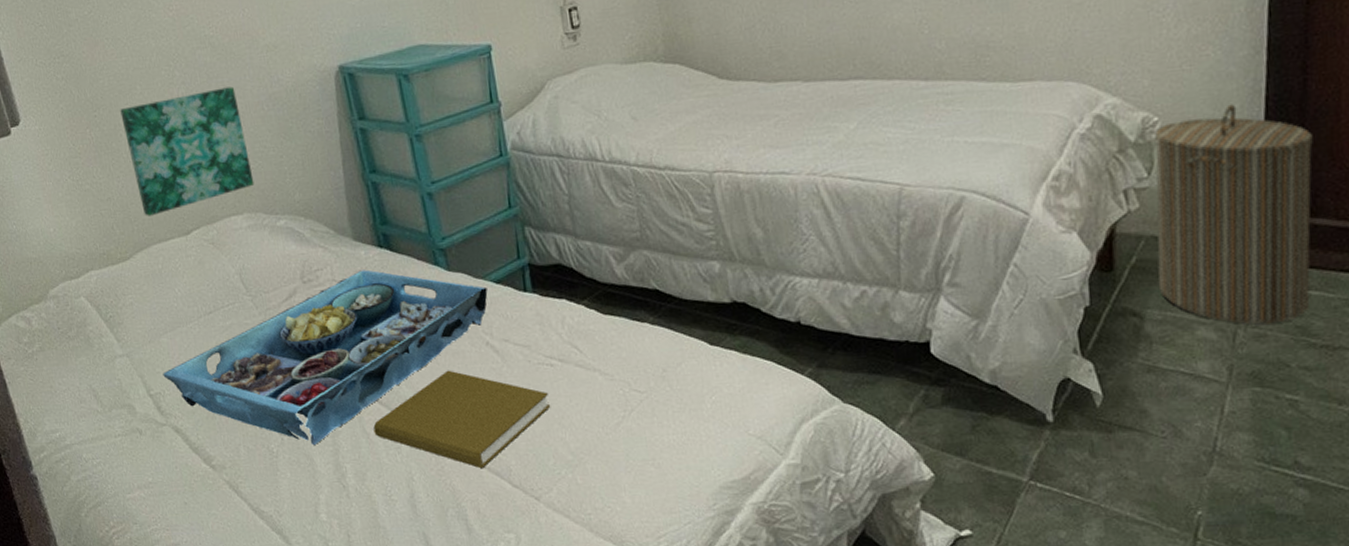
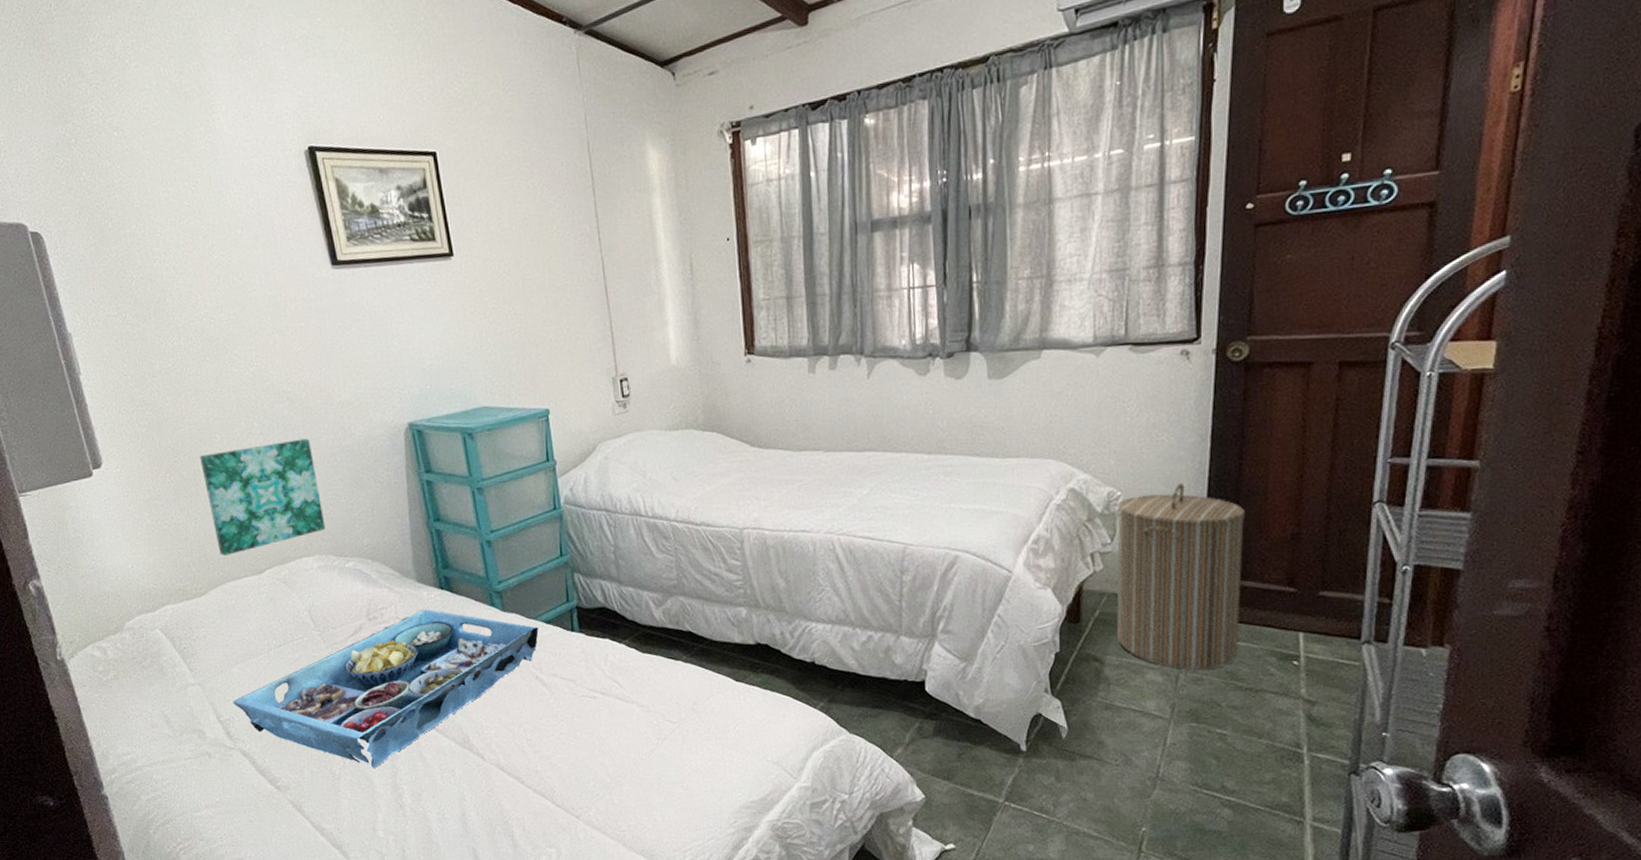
book: present [373,370,551,469] -> none [430,701,593,790]

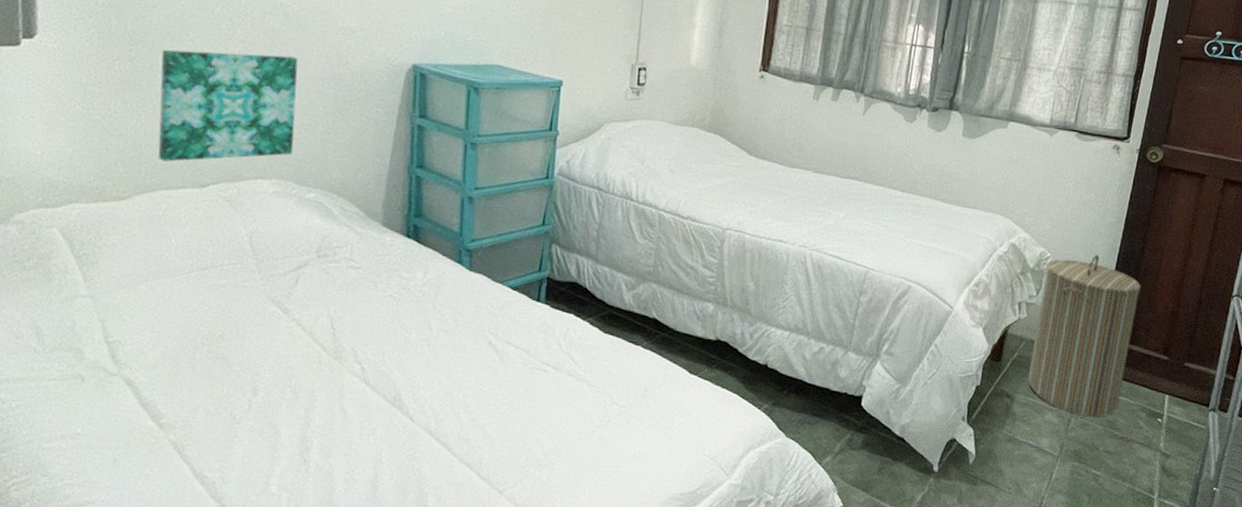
serving tray: present [233,609,539,769] -> none [129,255,503,417]

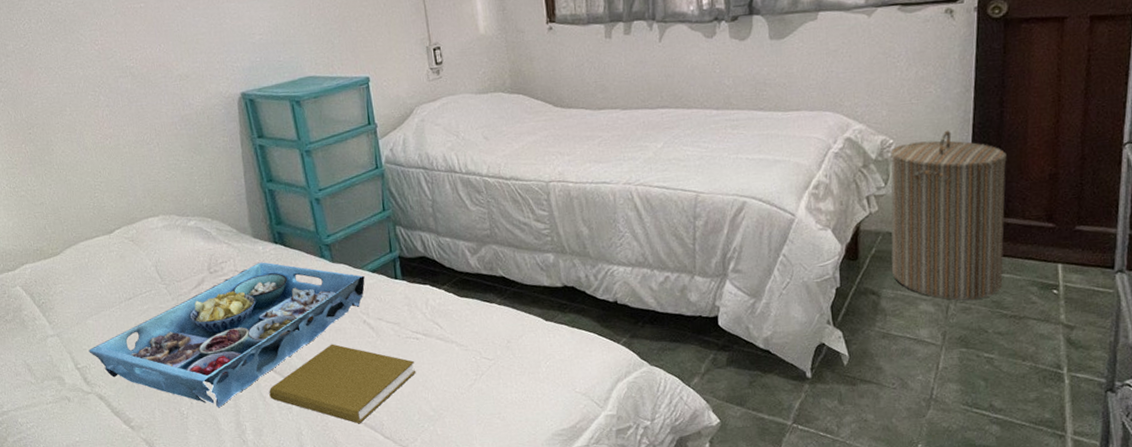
serving tray: none [129,255,503,417] -> present [88,262,365,408]
wall art: present [158,50,299,162] -> none [52,109,169,218]
book: none [352,361,536,459] -> present [269,344,417,424]

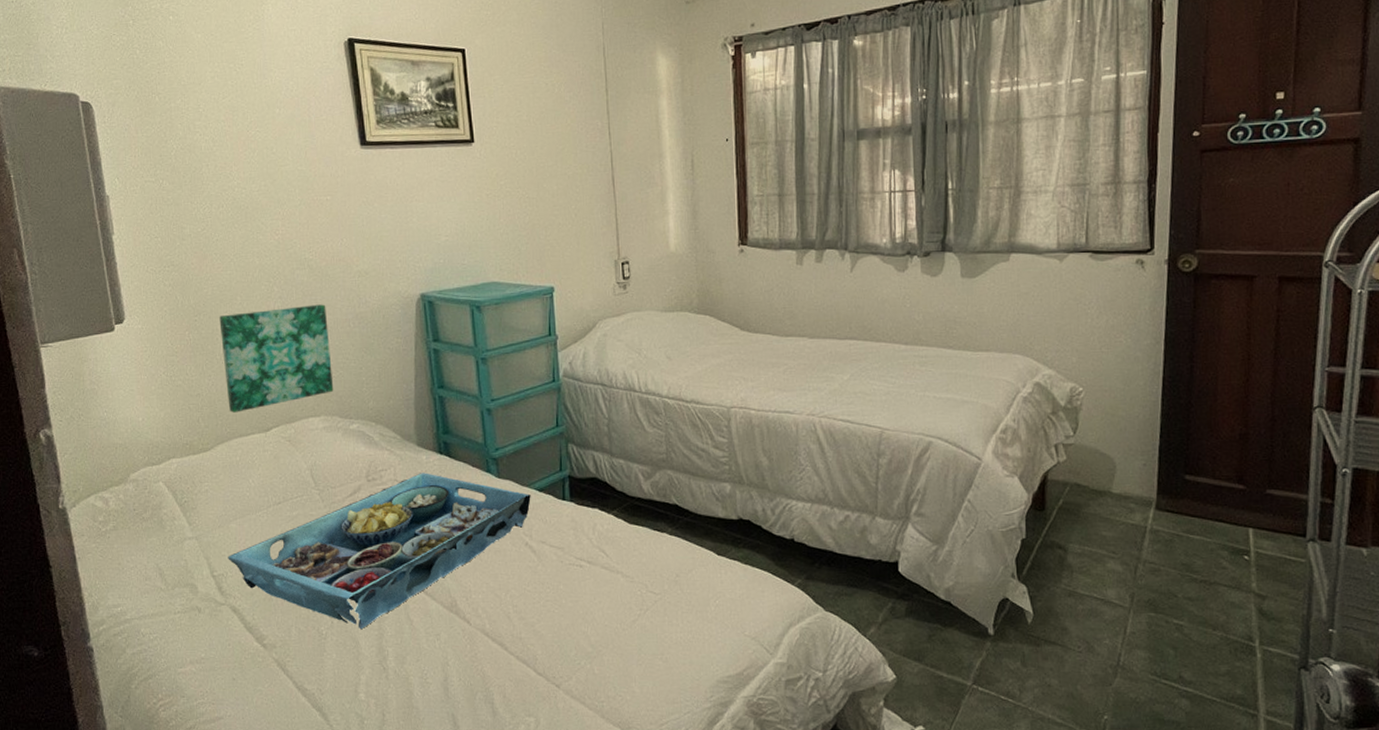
wall art: none [52,109,169,218] -> present [219,304,334,413]
book: present [269,344,417,424] -> none [417,566,577,657]
laundry hamper: present [891,130,1007,300] -> none [1079,381,1197,561]

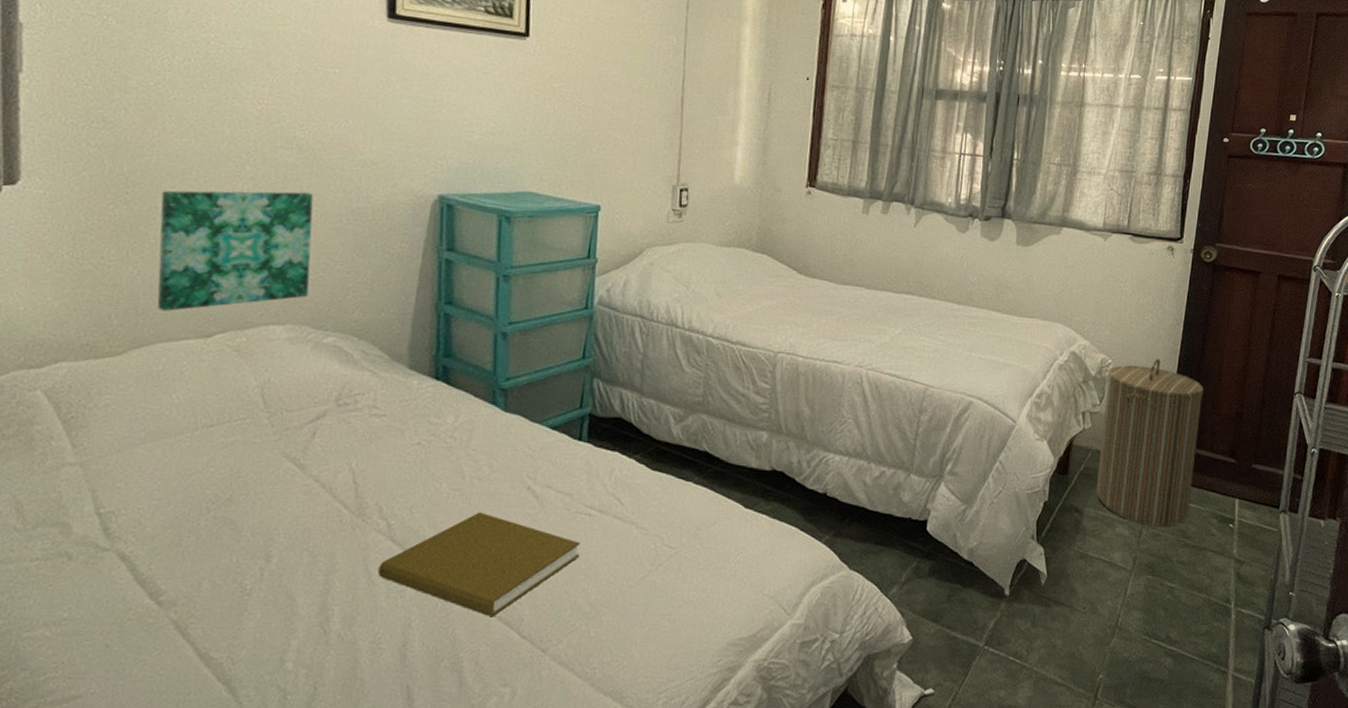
serving tray: present [228,473,531,630] -> none [124,400,542,584]
book: none [417,566,577,657] -> present [378,512,580,618]
laundry hamper: none [1079,381,1197,561] -> present [1096,358,1204,527]

